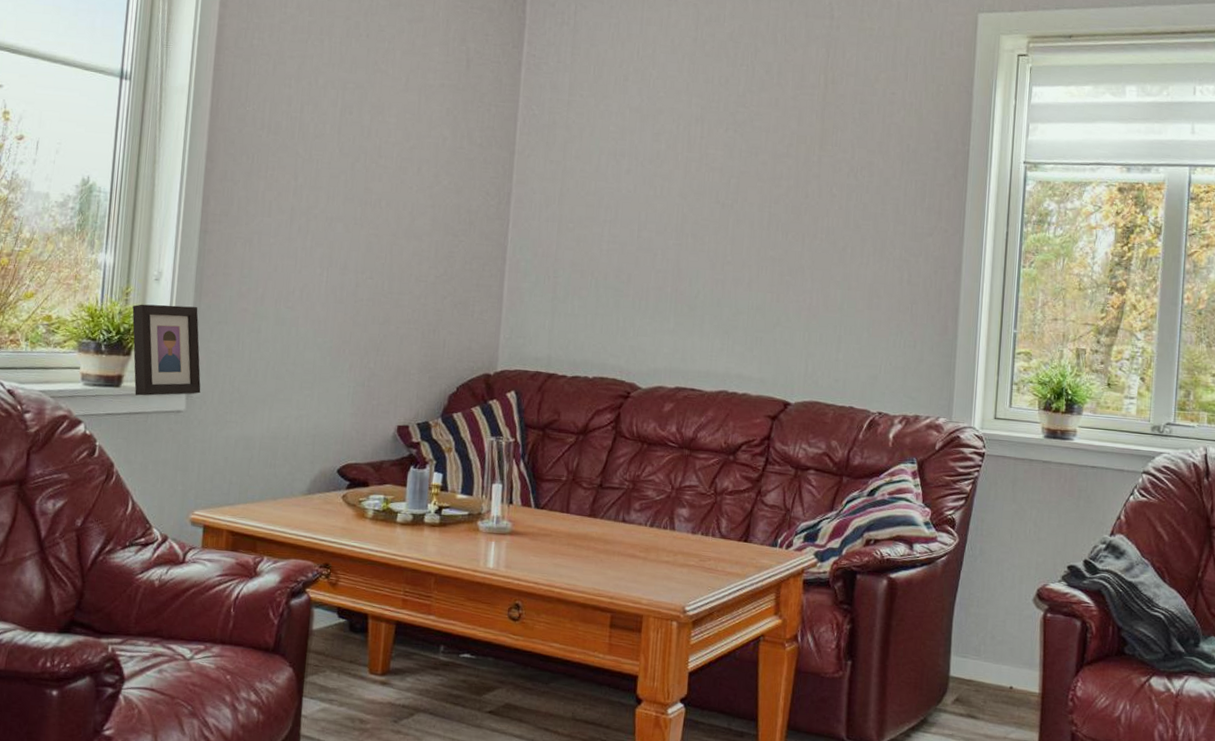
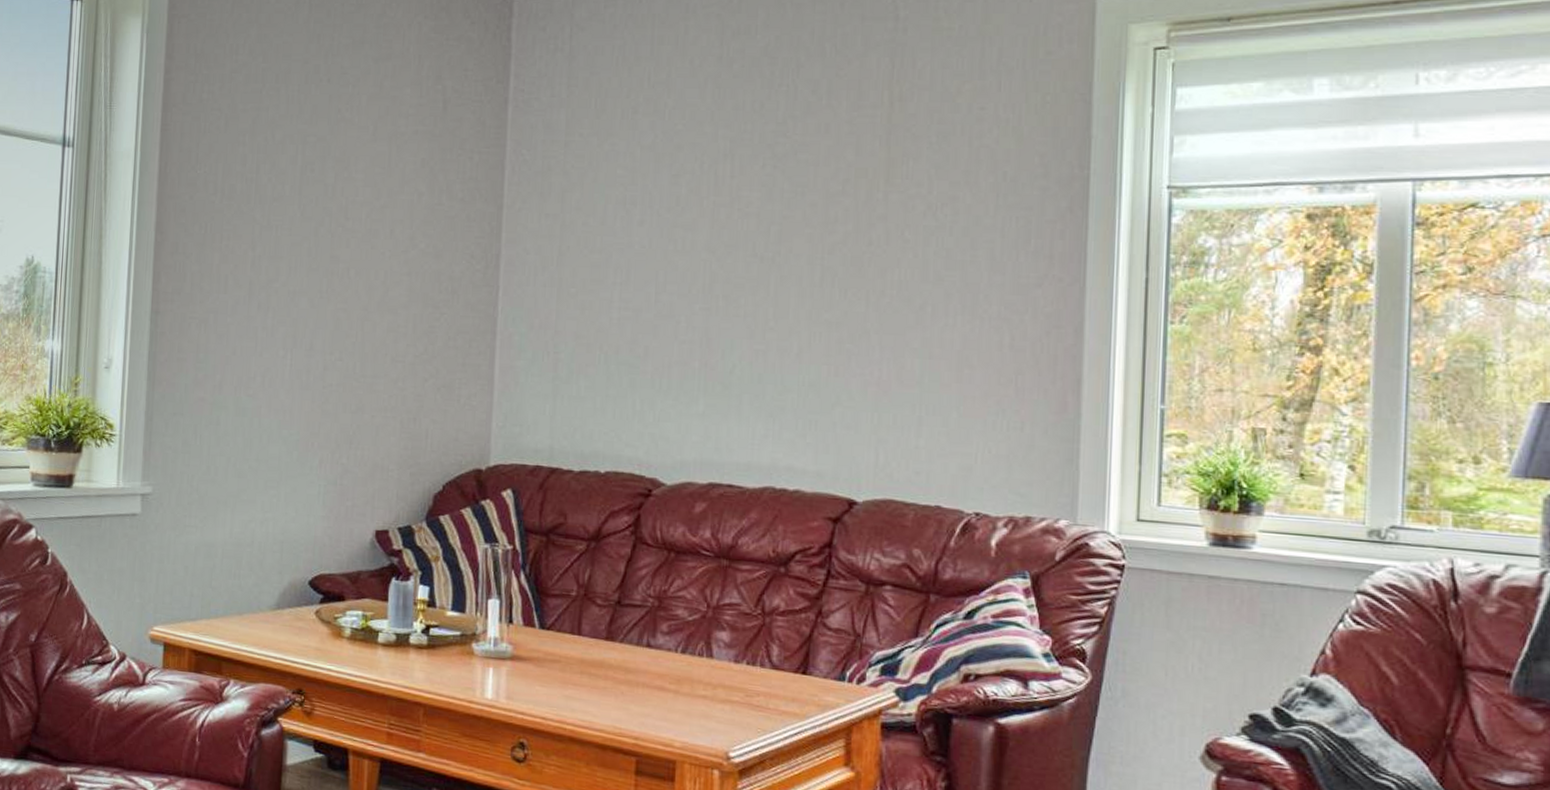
picture frame: present [132,304,201,396] -> none [82,395,157,498]

